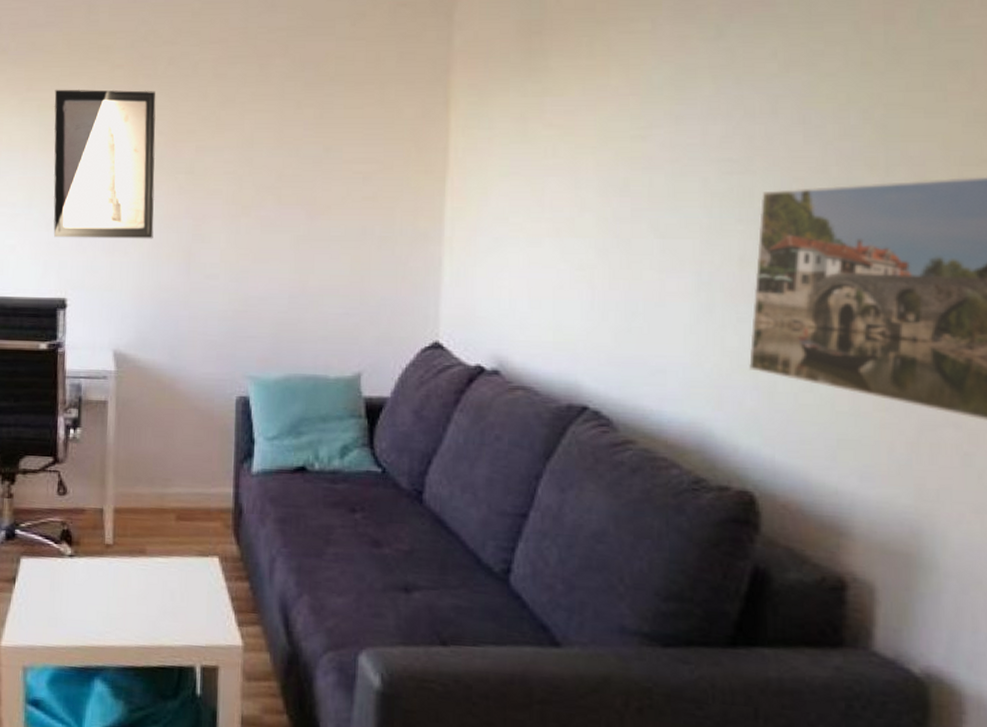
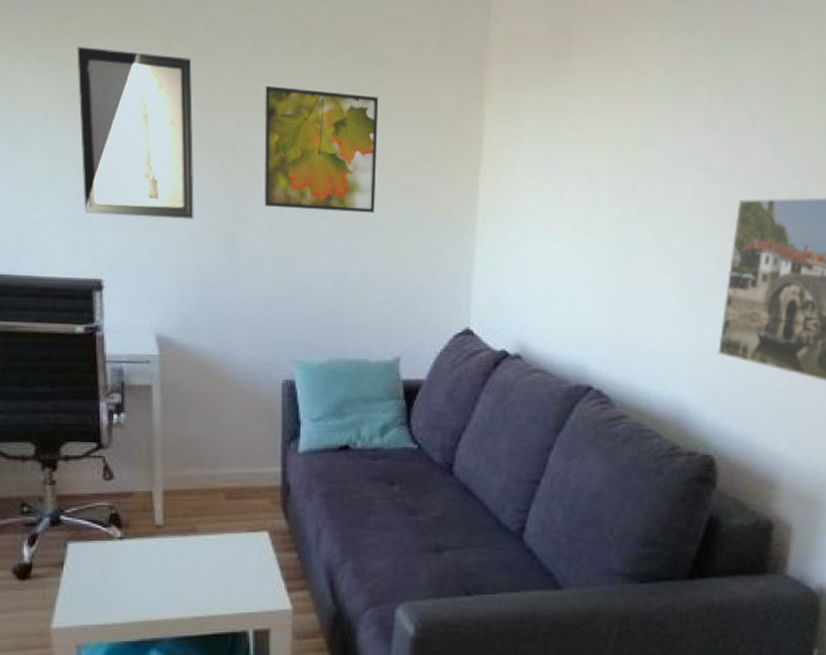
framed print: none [221,109,337,225] -> present [264,85,379,213]

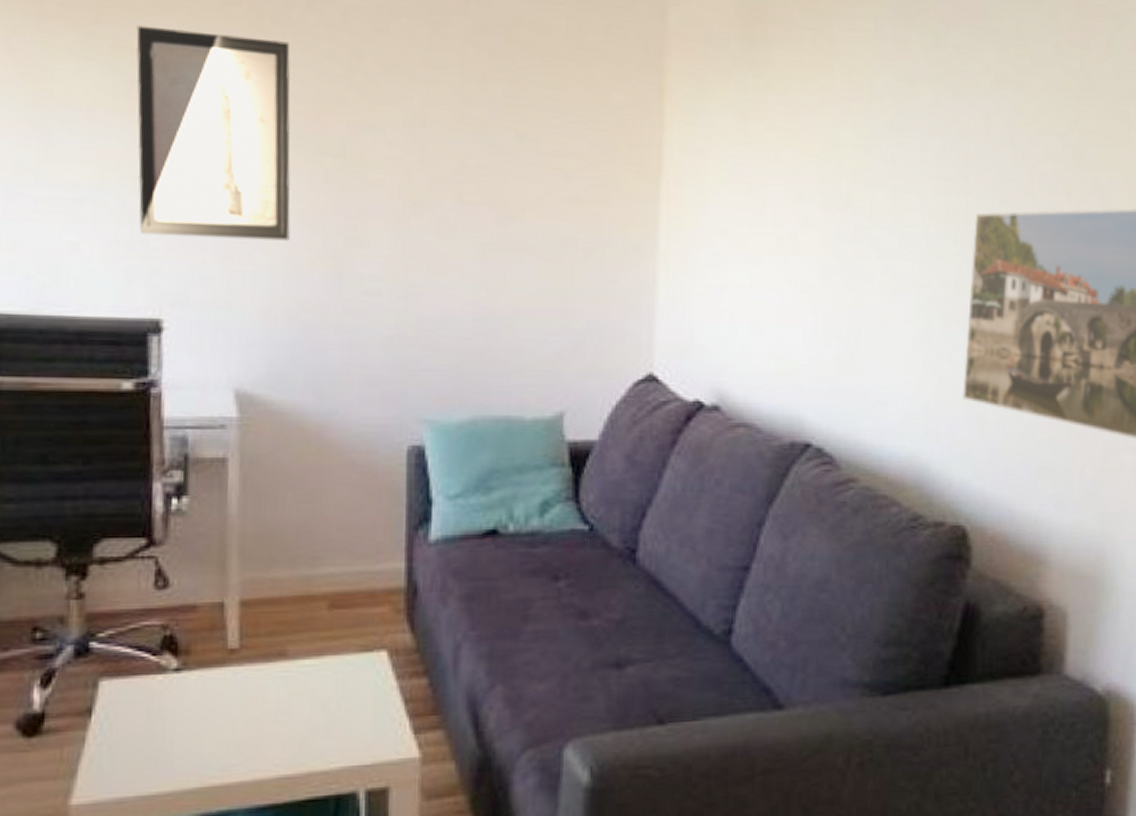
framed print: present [264,85,379,213] -> none [384,76,532,232]

